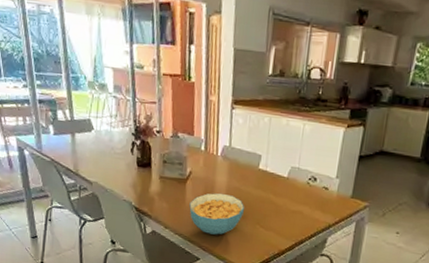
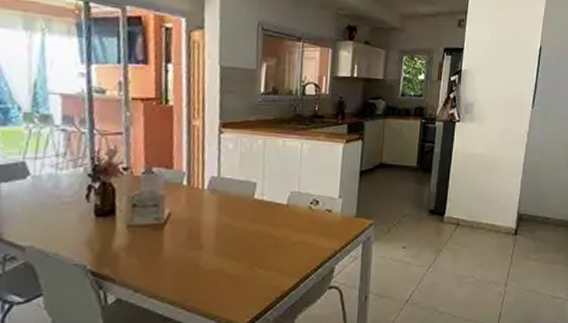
cereal bowl: present [189,193,245,235] -> none [168,234,240,289]

